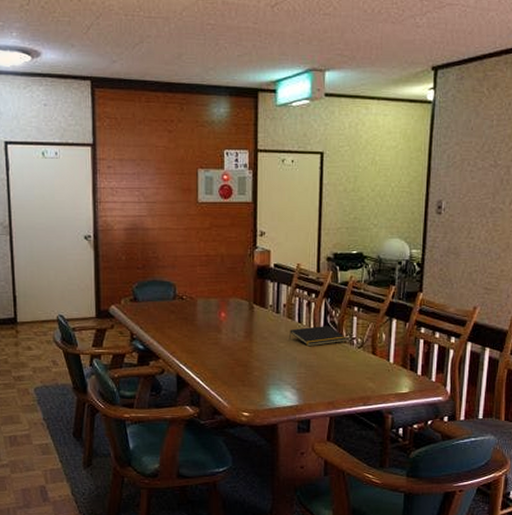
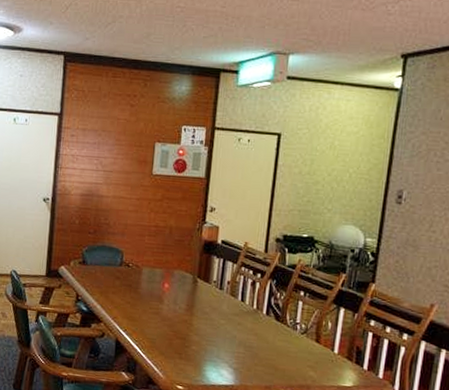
notepad: present [288,325,348,347] -> none [229,306,291,327]

